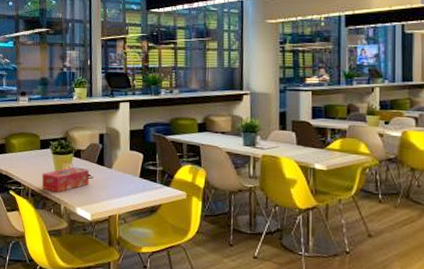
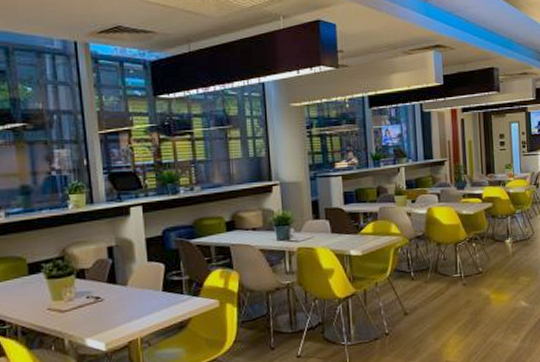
tissue box: present [41,167,90,193] -> none [34,290,100,326]

